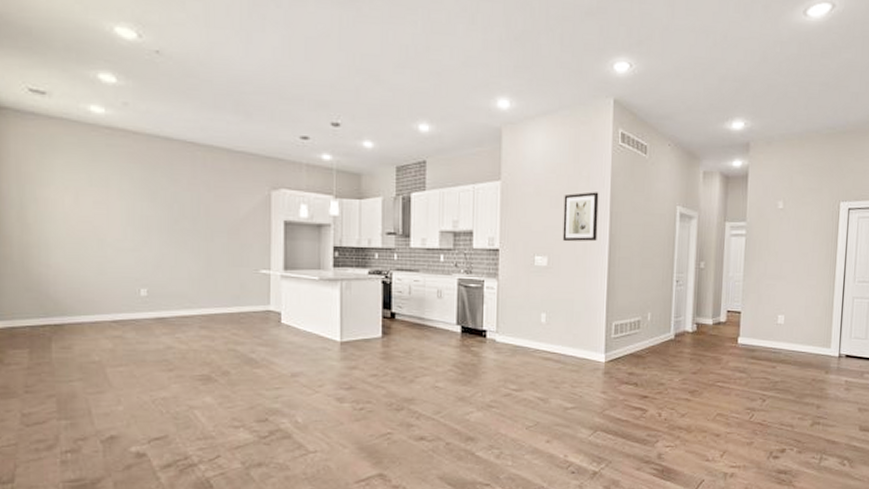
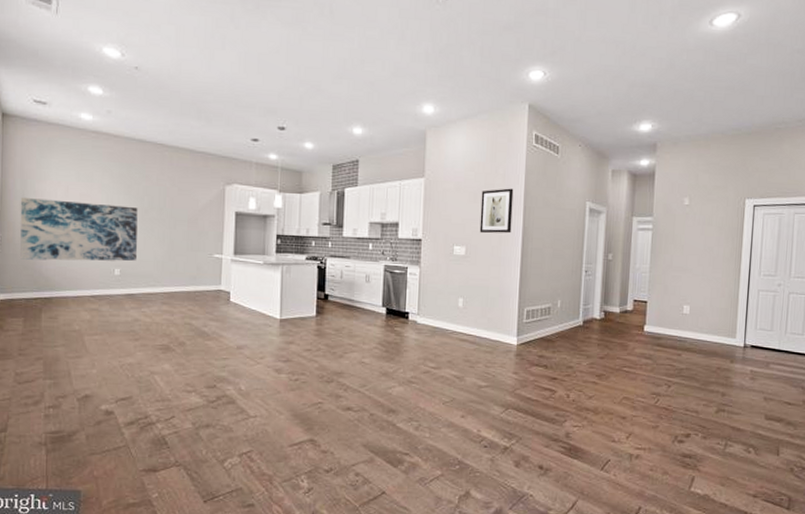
wall art: none [17,206,168,281] -> present [20,198,138,262]

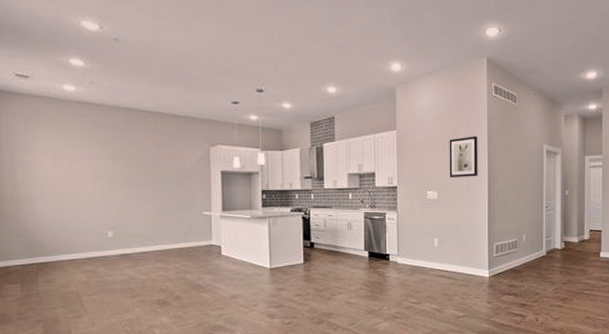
wall art: present [20,198,138,262] -> none [9,169,130,228]

